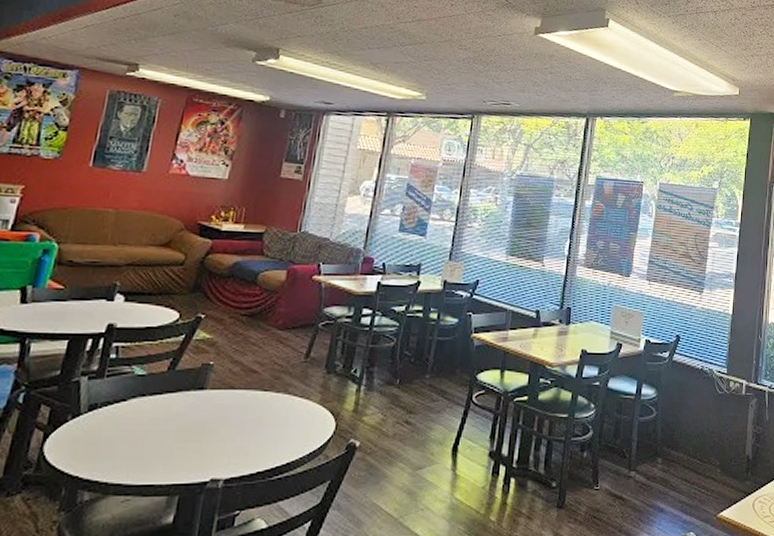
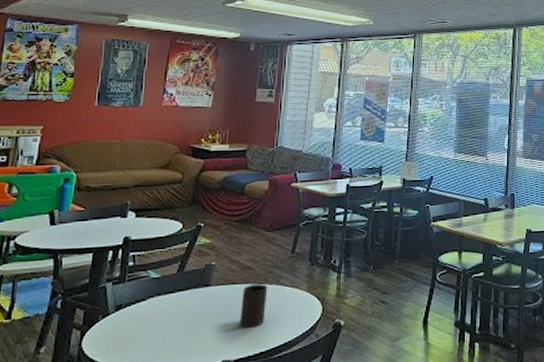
cup: none [236,391,274,442] -> present [240,284,268,328]

